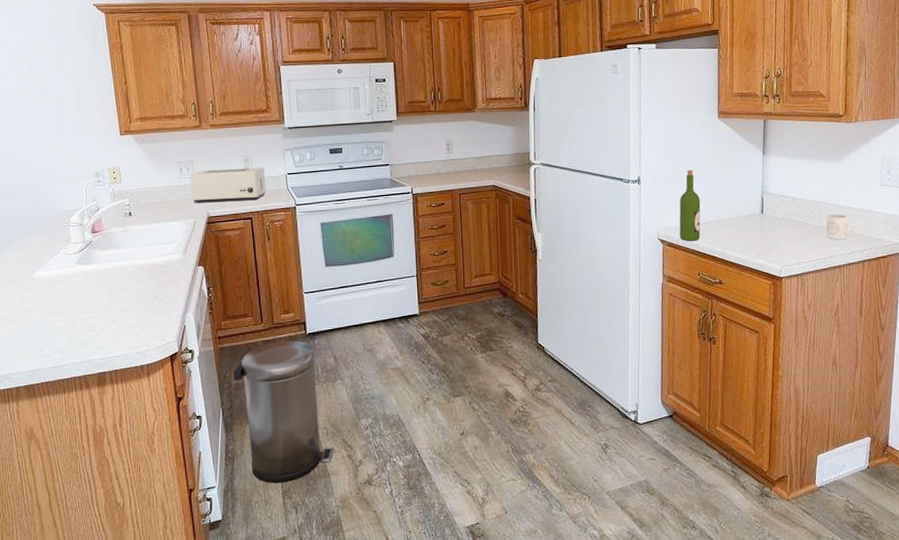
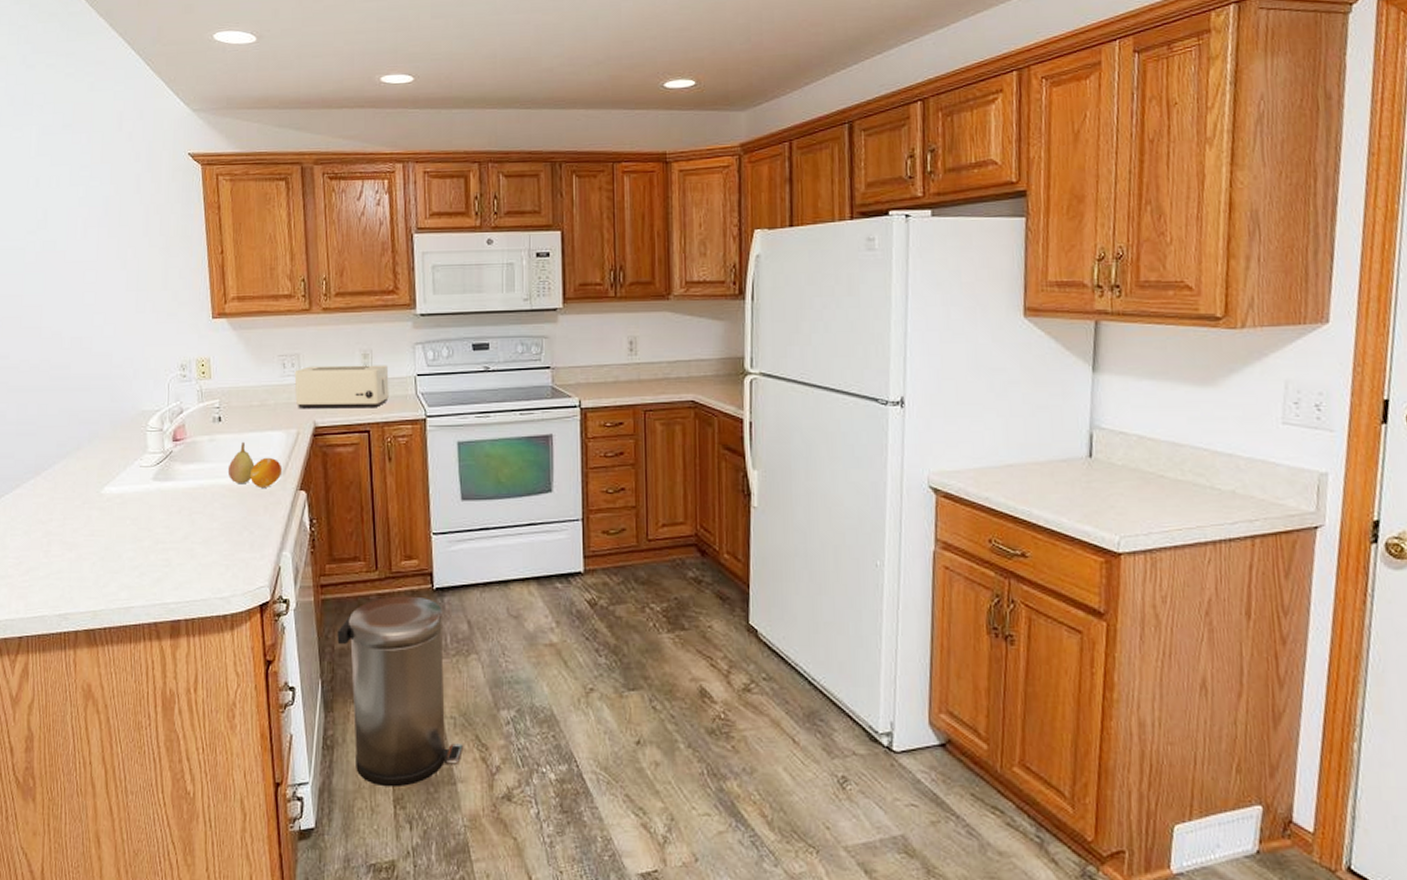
fruit: none [138,230,161,263] -> present [227,441,255,483]
fruit: none [157,242,184,266] -> present [249,457,283,487]
wine bottle: present [679,170,701,241] -> none [961,390,995,493]
mug: present [826,214,856,240] -> none [1192,463,1242,503]

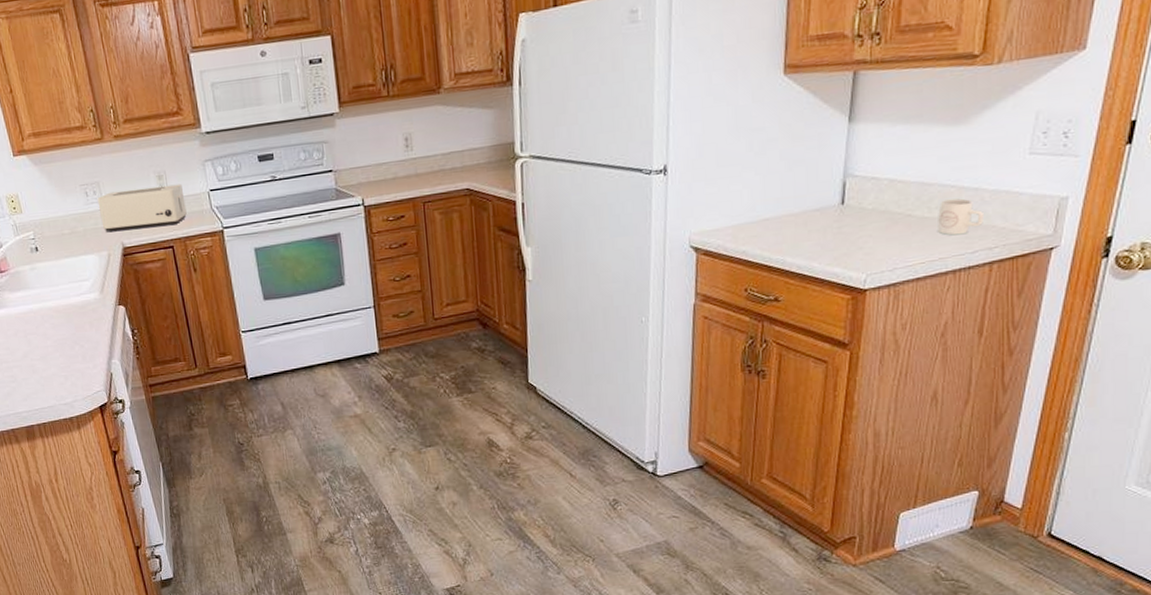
fruit: present [227,441,255,483] -> none [51,267,75,305]
fruit: present [249,457,283,487] -> none [71,279,101,307]
pedal bin: present [337,596,464,787] -> none [169,386,290,542]
mug: none [1192,463,1242,503] -> present [938,198,985,236]

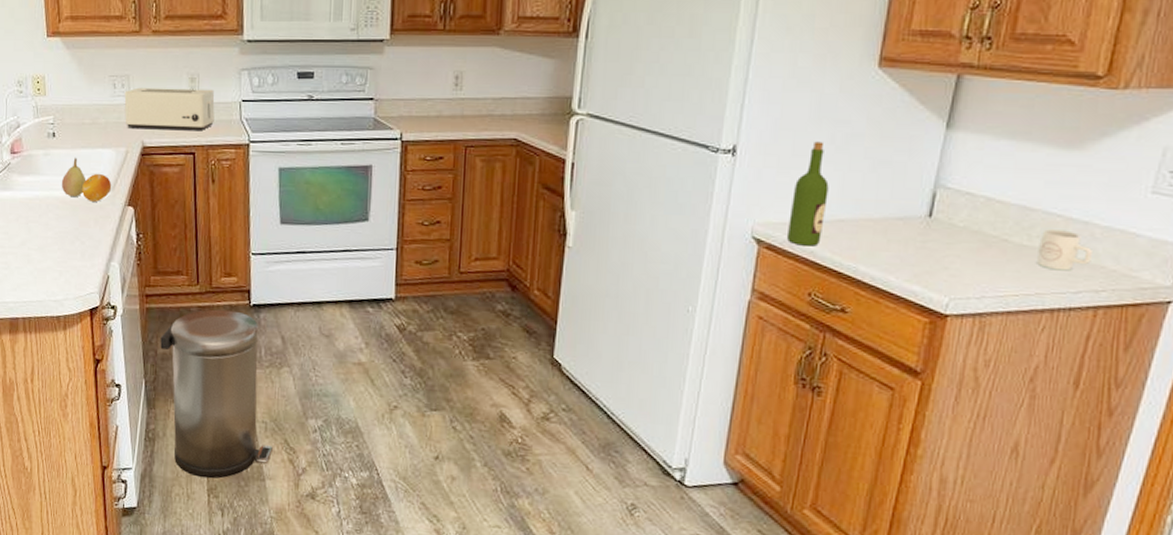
fruit: none [51,267,75,305] -> present [61,157,86,197]
fruit: none [71,279,101,307] -> present [81,173,112,202]
pedal bin: none [169,386,290,542] -> present [160,309,274,479]
wine bottle: none [720,150,753,248] -> present [787,141,829,247]

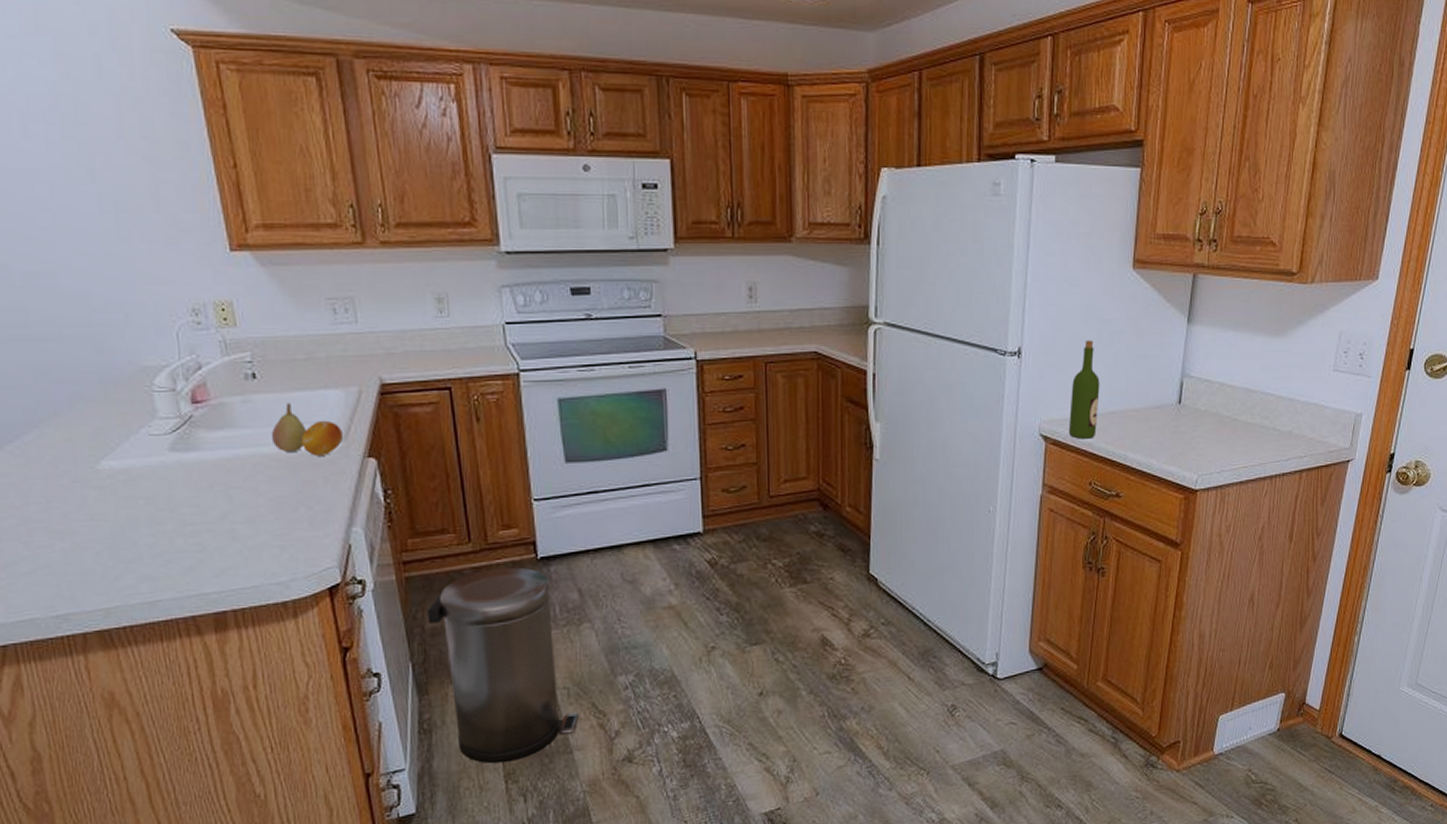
toaster: present [124,87,215,131] -> none [349,311,472,363]
mug: present [1037,229,1094,271] -> none [1259,407,1297,442]

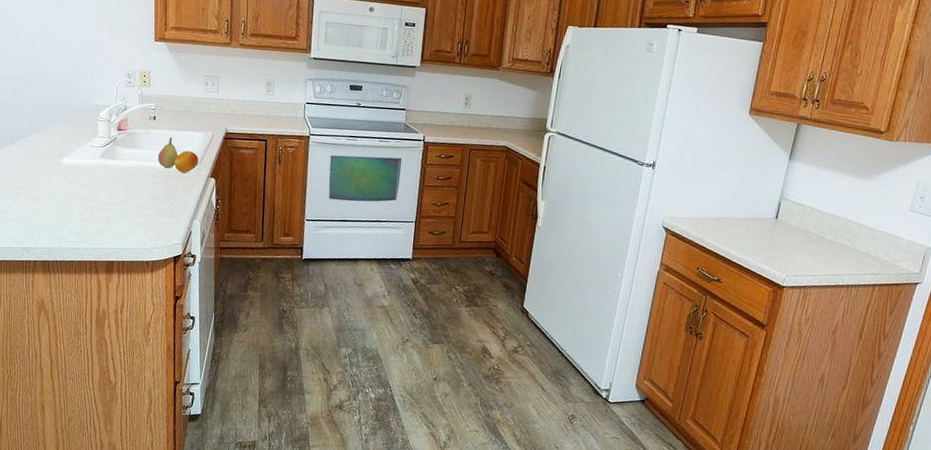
pedal bin: present [427,567,580,764] -> none [228,261,313,392]
wine bottle: present [1069,340,1100,439] -> none [685,162,714,235]

